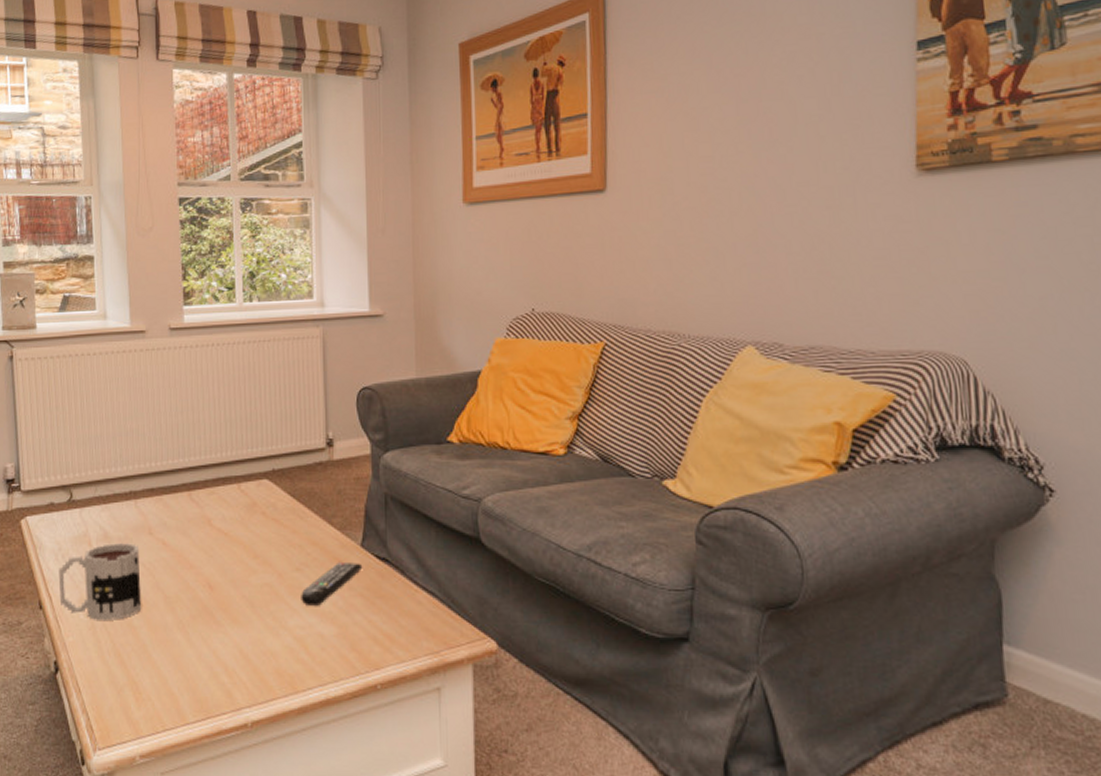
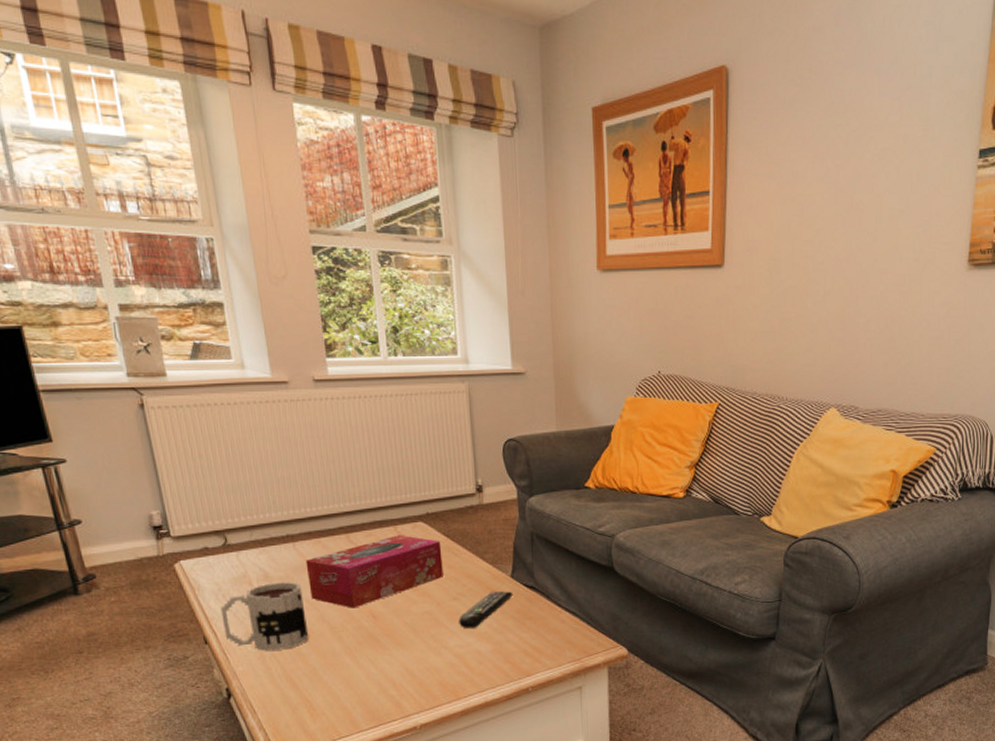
tissue box: none [145,494,287,576] -> present [305,535,443,608]

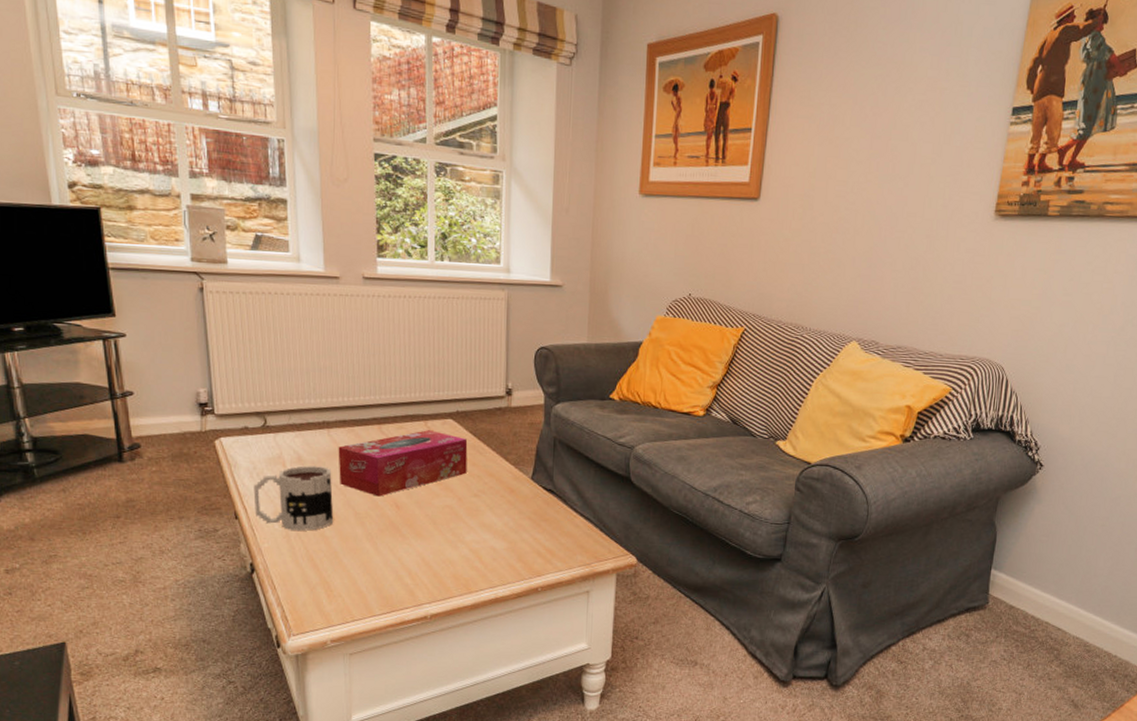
remote control: present [459,590,513,629] -> none [477,490,532,526]

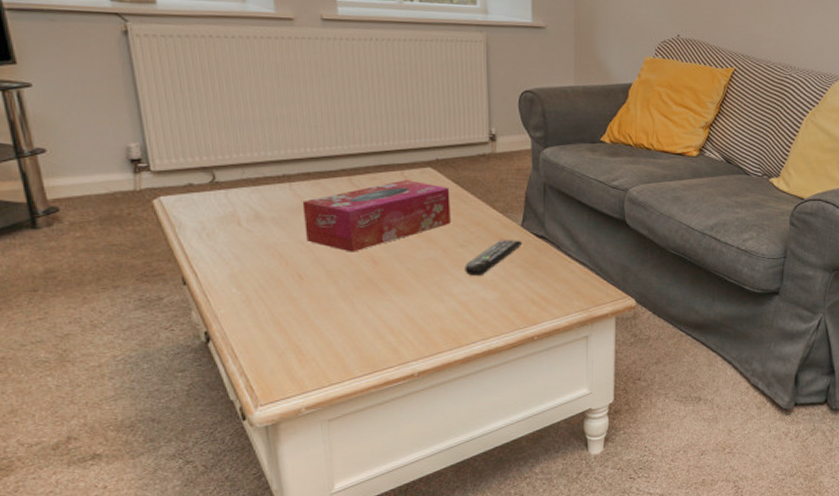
mug: present [253,465,334,532] -> none [203,223,302,294]
remote control: none [477,490,532,526] -> present [465,239,523,277]

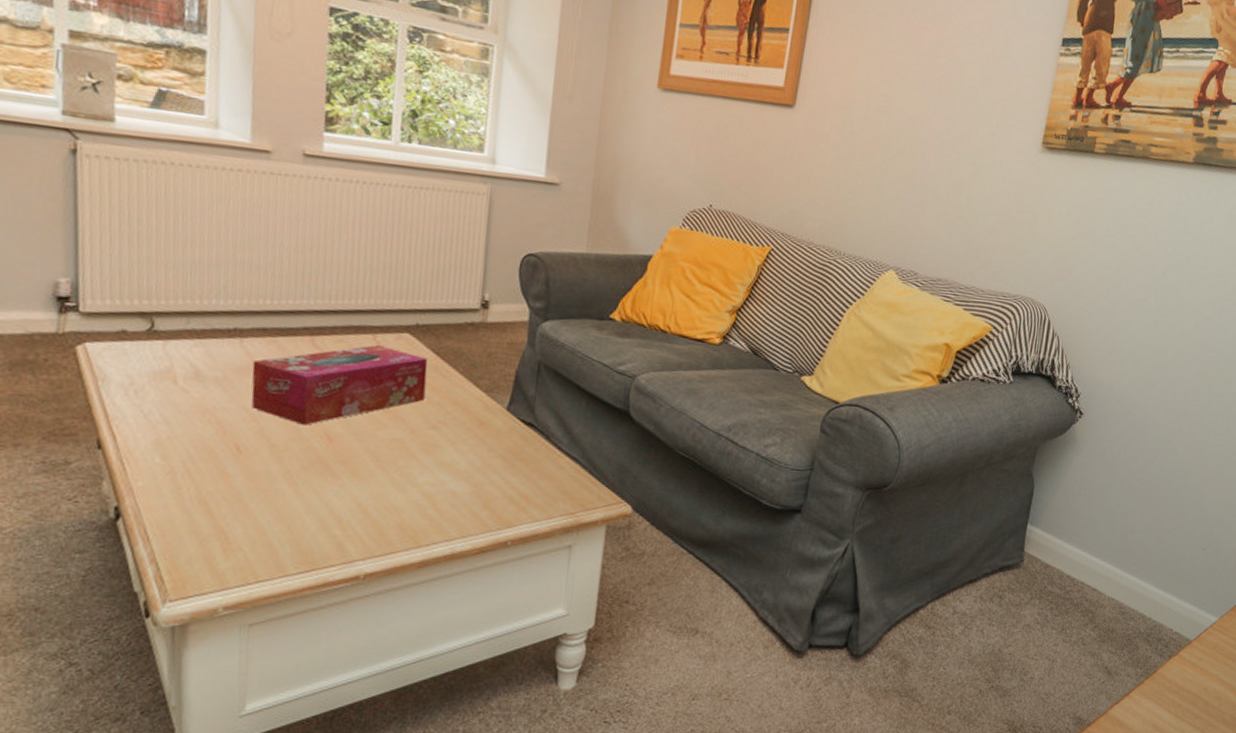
remote control: present [465,239,523,277] -> none [434,422,507,465]

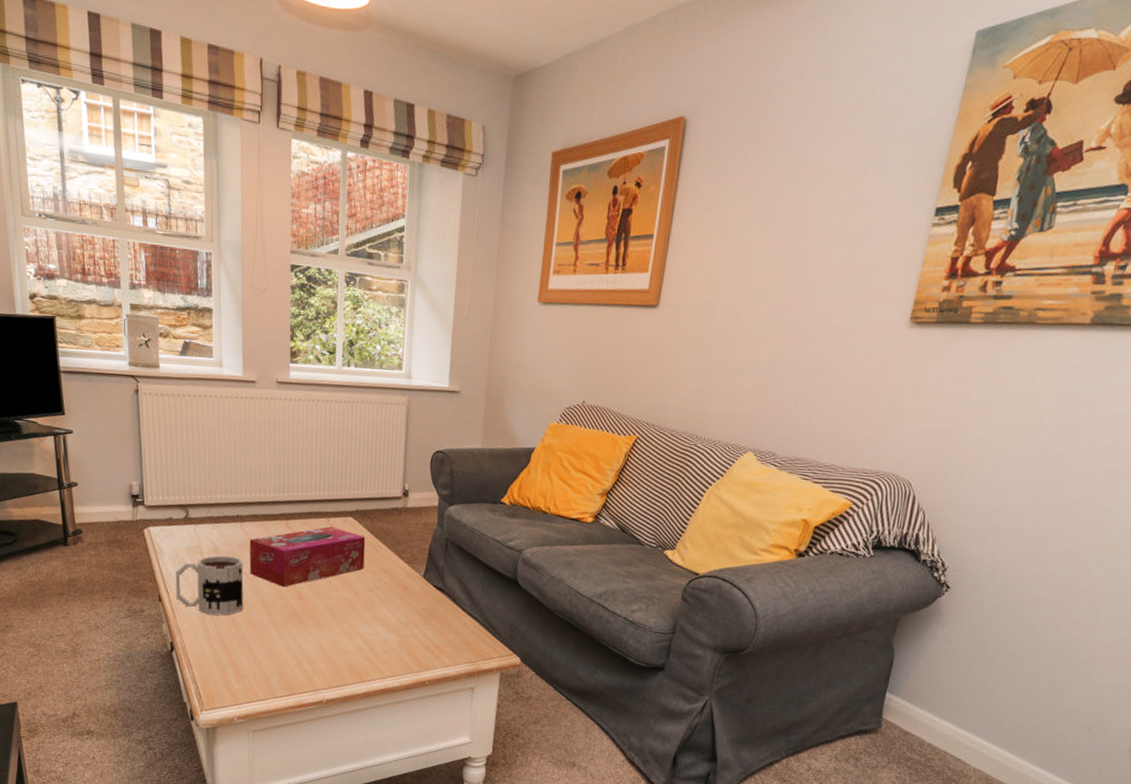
mug: none [127,383,242,467] -> present [175,555,244,616]

